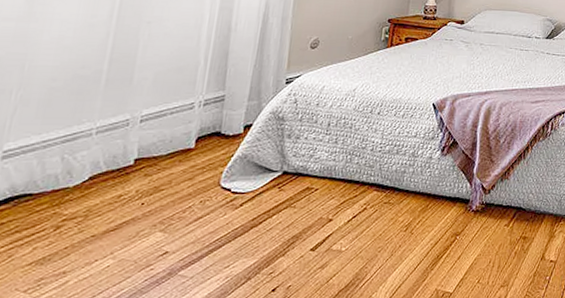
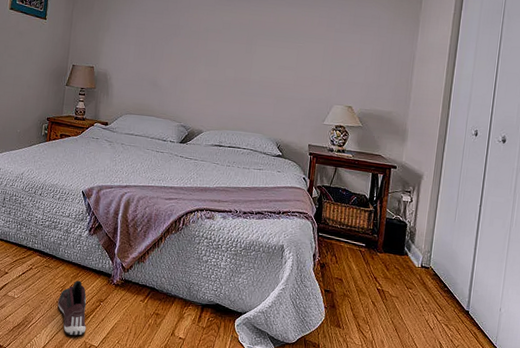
sneaker: none [401,214,439,285] -> present [57,280,87,336]

